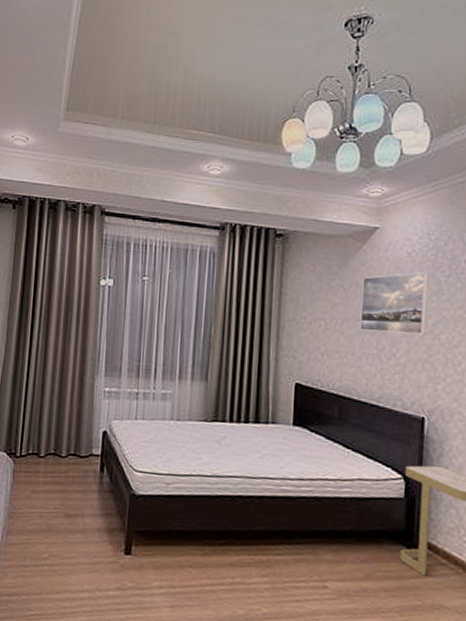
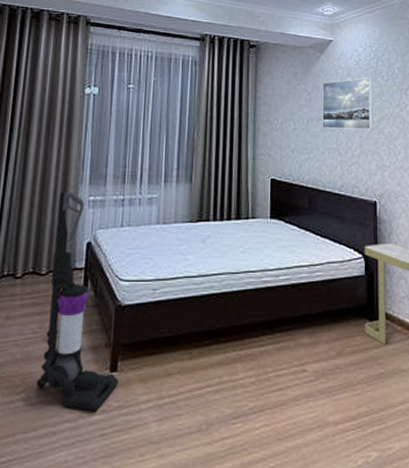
vacuum cleaner: none [59,380,133,588] -> present [36,191,119,412]

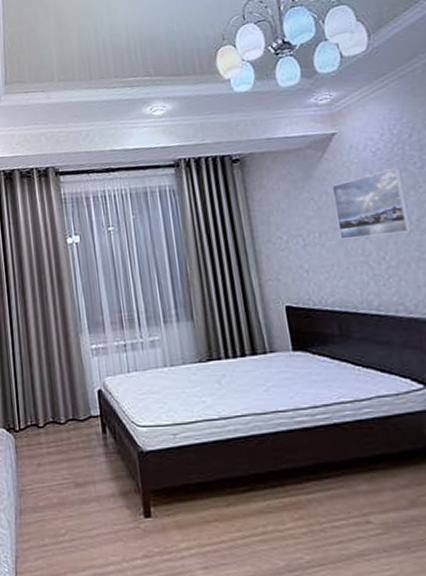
vacuum cleaner: present [36,191,119,412] -> none [63,342,155,556]

